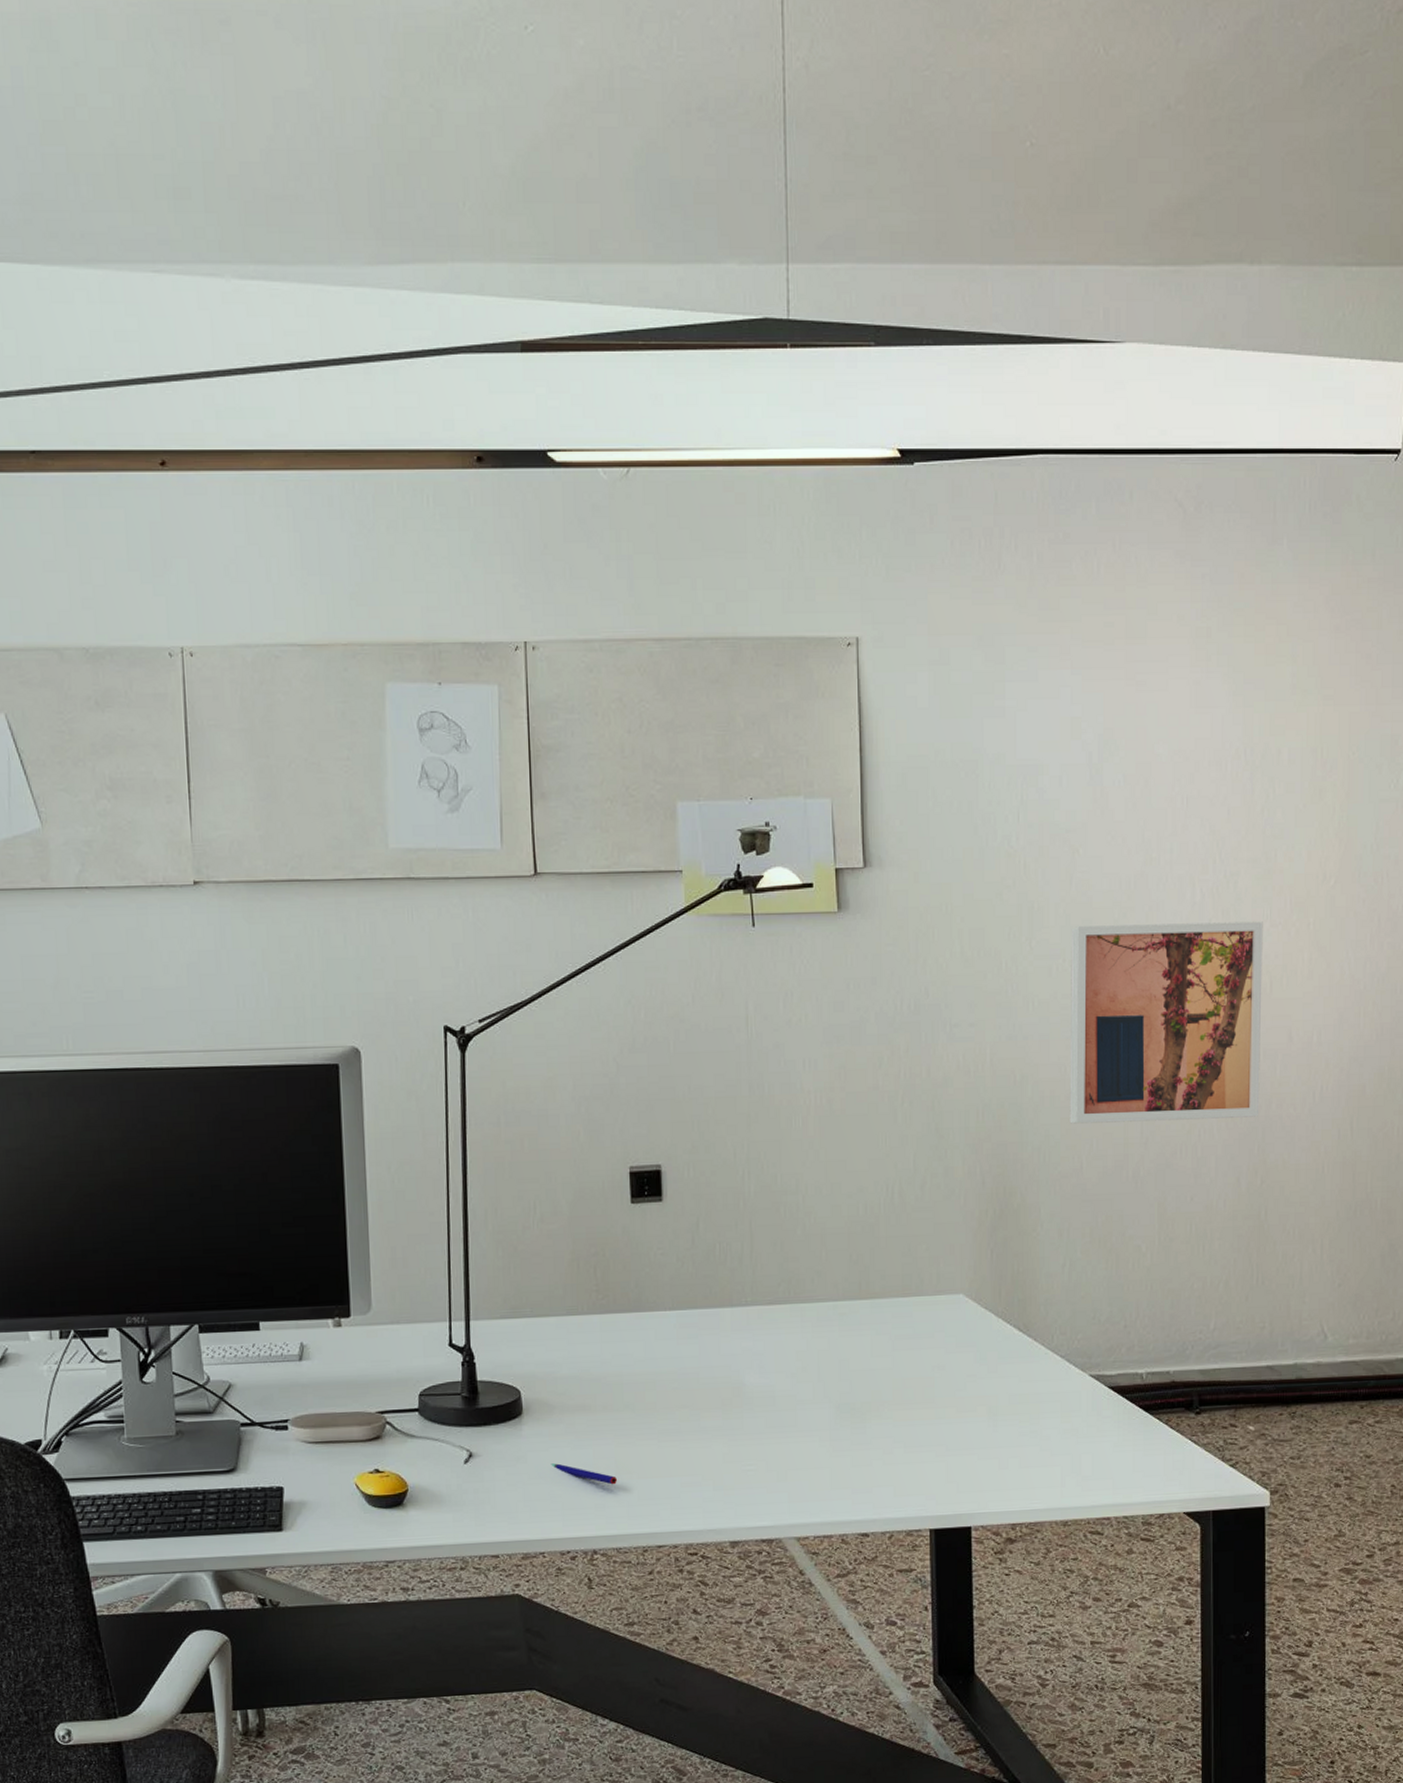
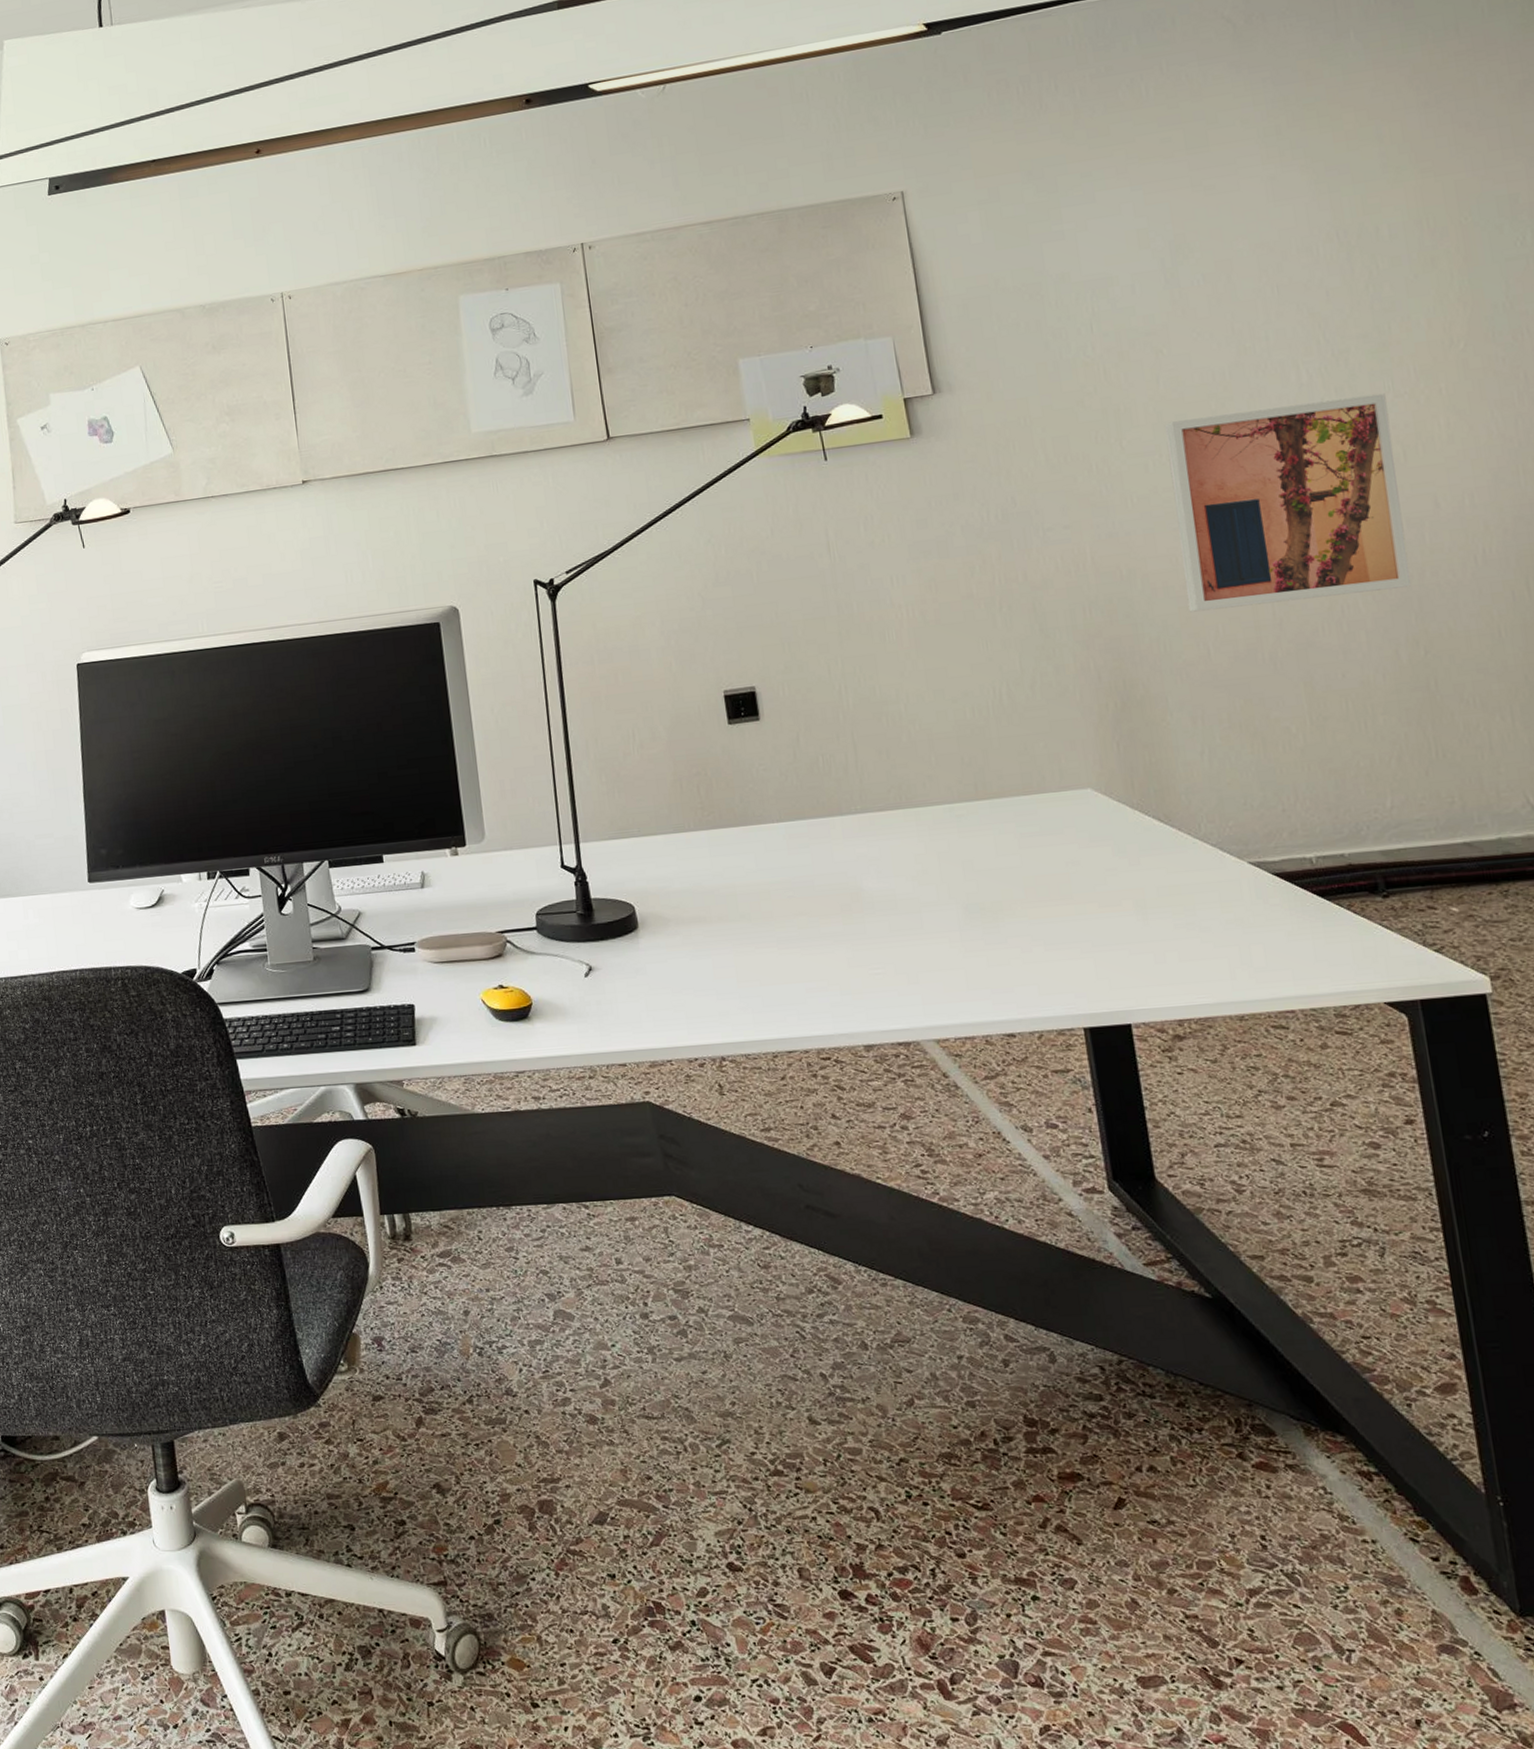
pen: present [551,1463,617,1485] -> none [670,973,739,993]

